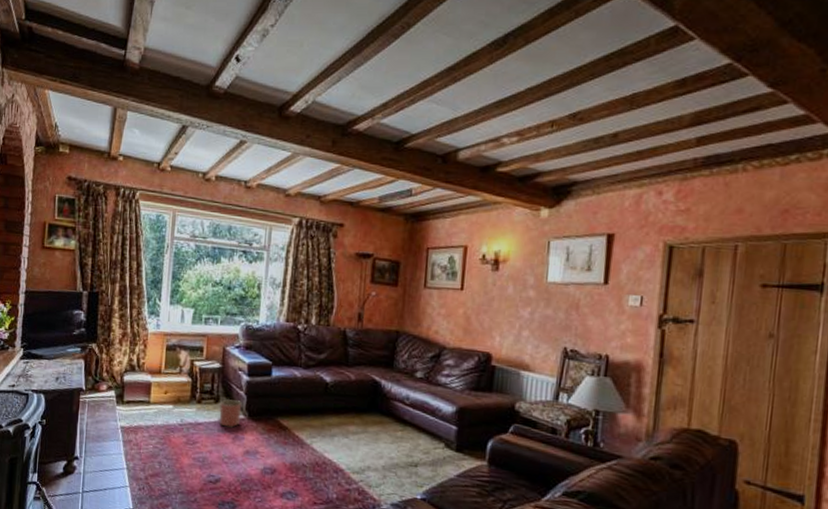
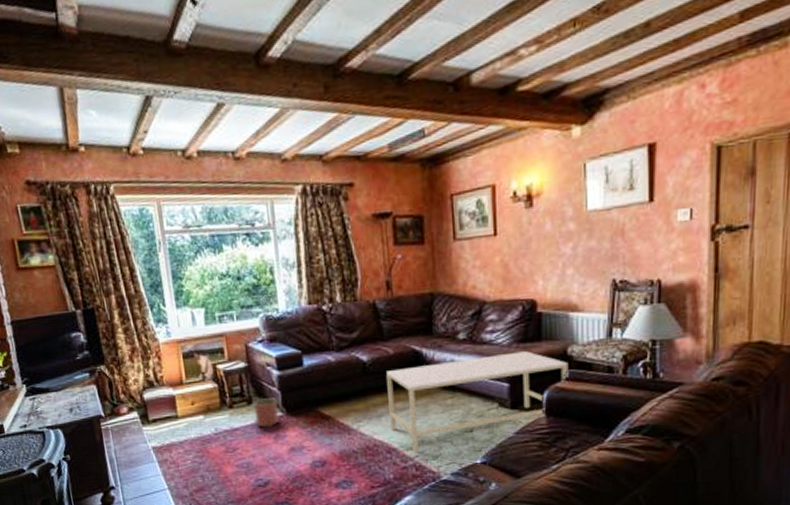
coffee table: none [341,394,515,478] -> present [386,351,569,453]

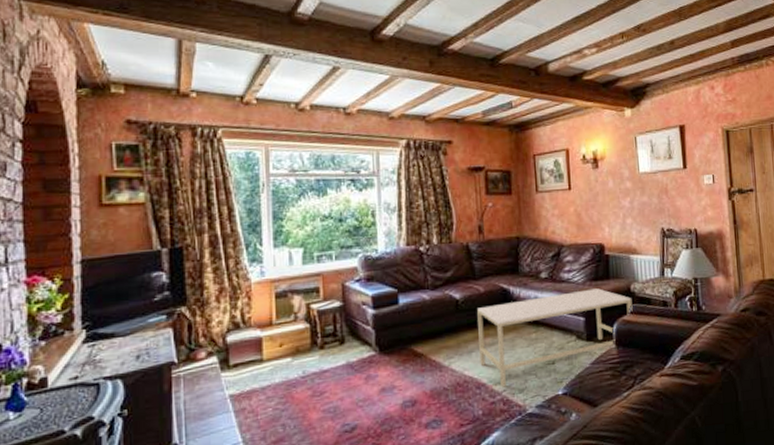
planter: present [253,398,279,428] -> none [346,337,371,368]

